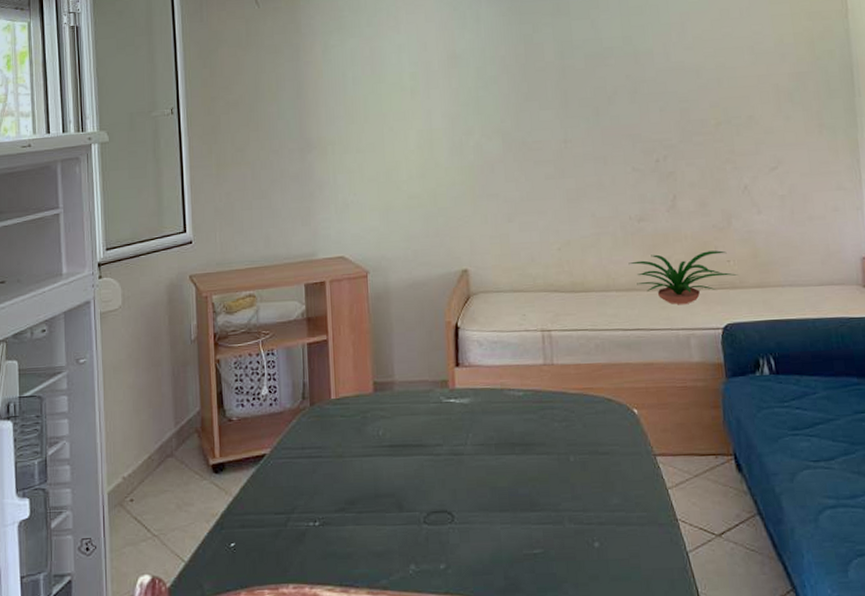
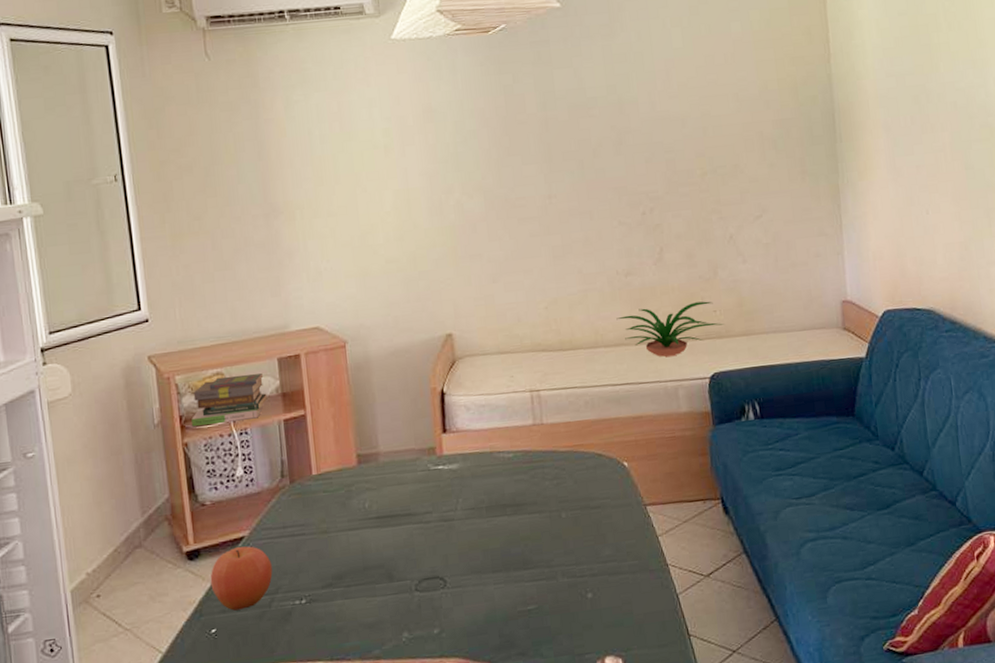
books: none [224,297,294,345] -> present [191,373,267,427]
fruit: none [232,463,290,527] -> present [210,546,273,611]

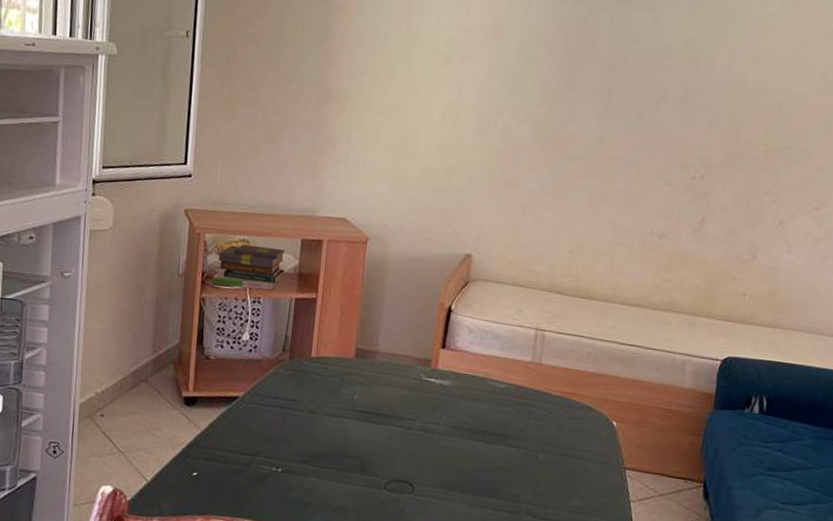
fruit: present [210,546,273,611] -> none [200,404,258,463]
plant: present [616,301,724,357] -> none [639,274,751,330]

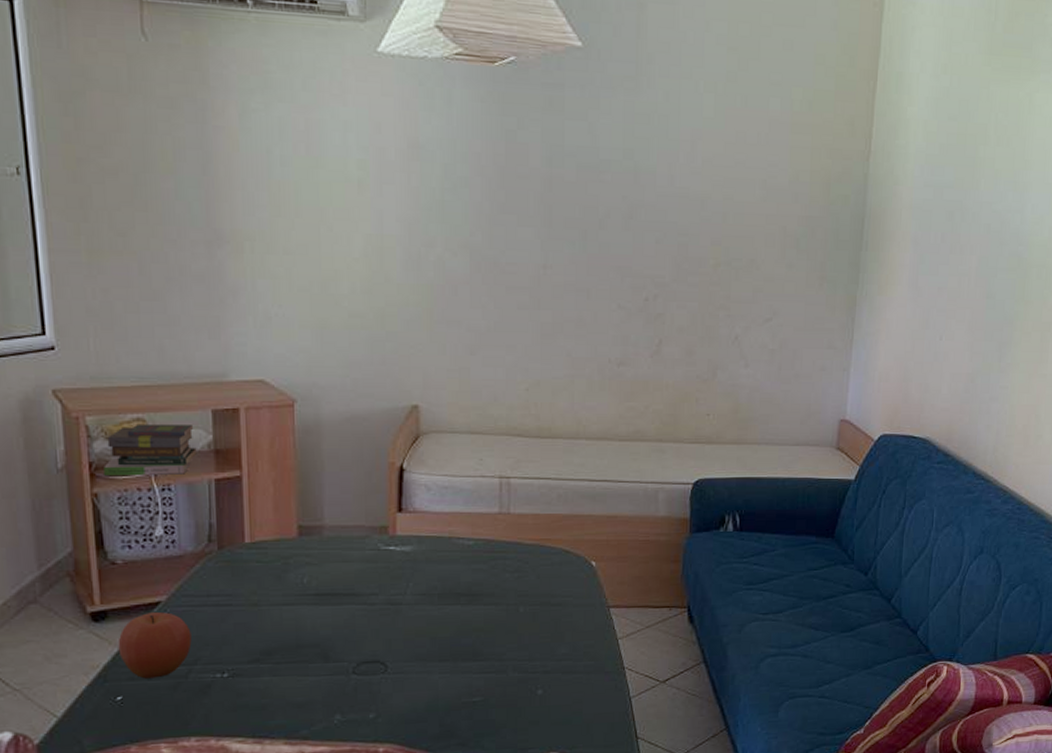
fruit: none [200,404,258,463] -> present [117,611,192,679]

